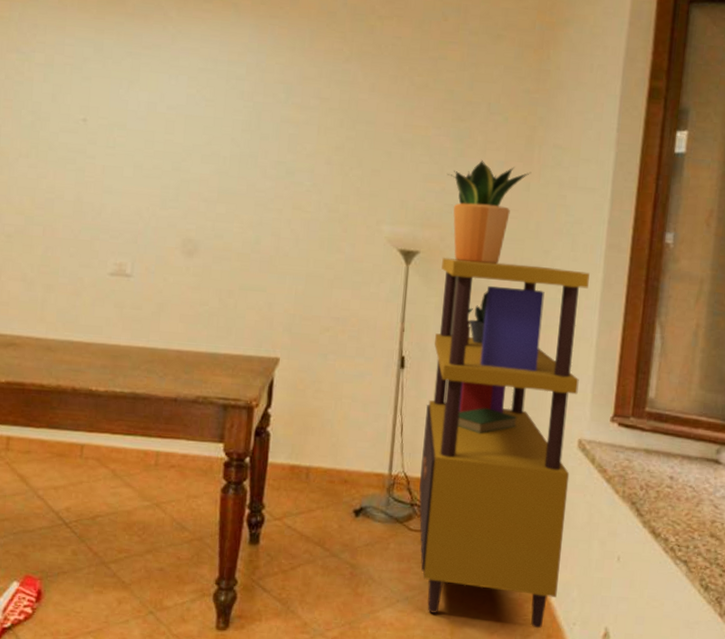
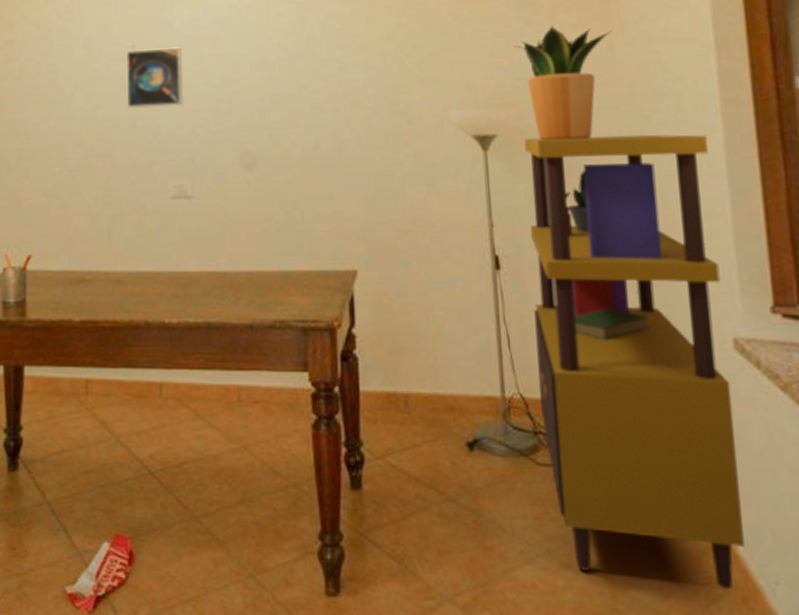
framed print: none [73,124,135,187] -> present [126,47,184,109]

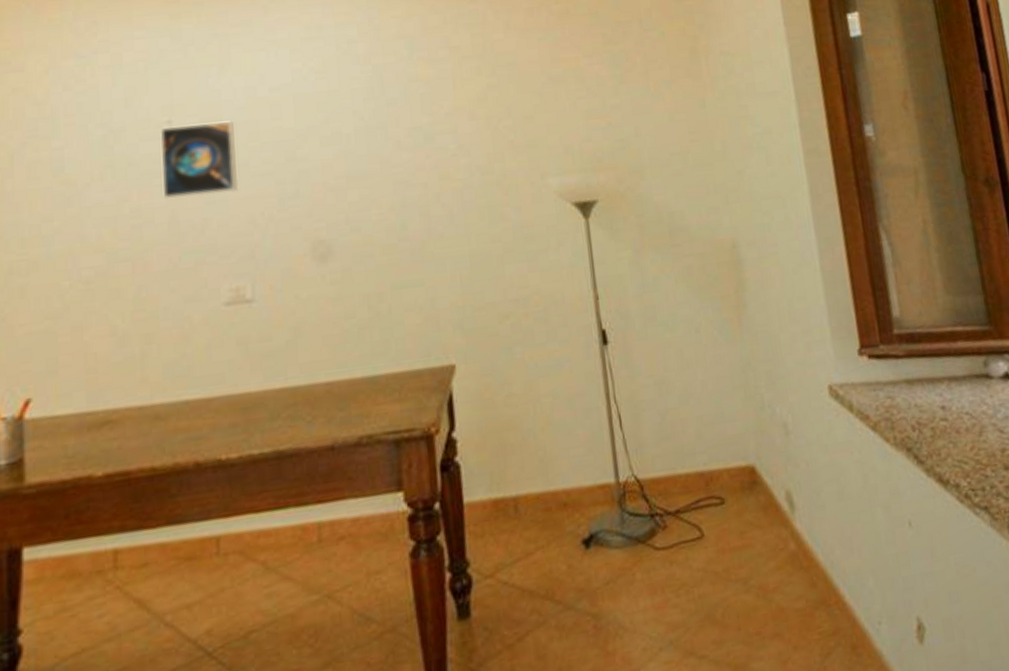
potted plant: present [515,25,612,141] -> none [611,82,704,203]
bookcase: present [524,134,745,590] -> none [625,186,850,655]

